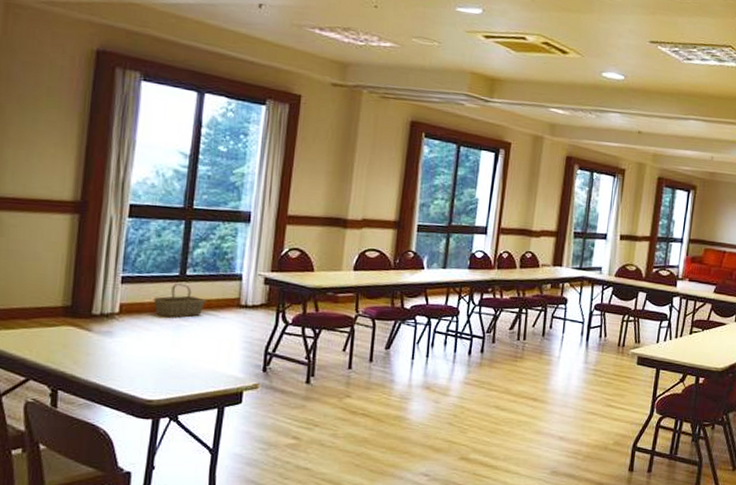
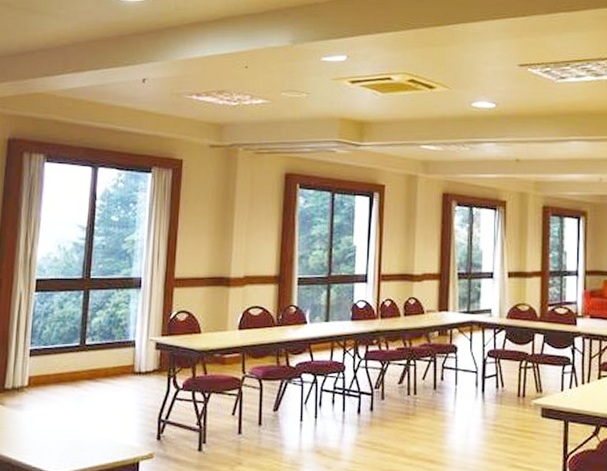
basket: present [153,284,207,318] -> none [57,354,105,389]

